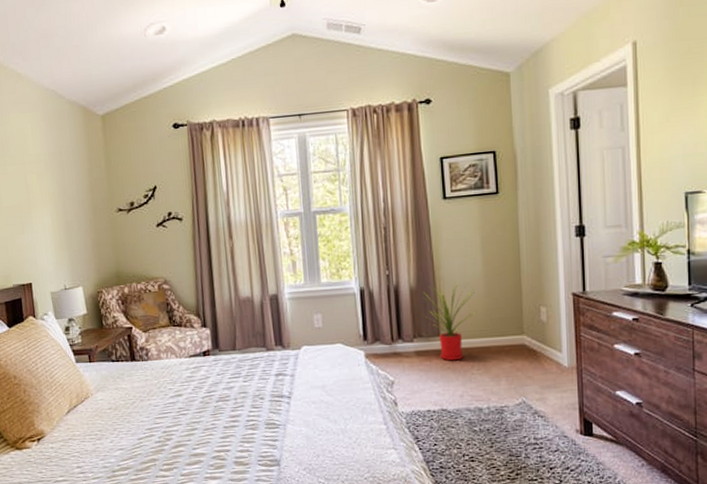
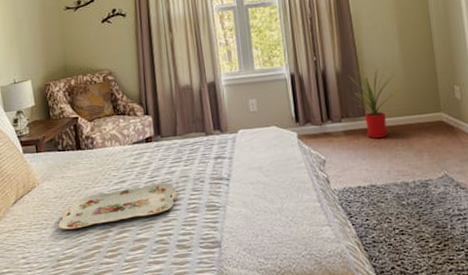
serving tray: none [113,398,235,442] -> present [58,183,177,230]

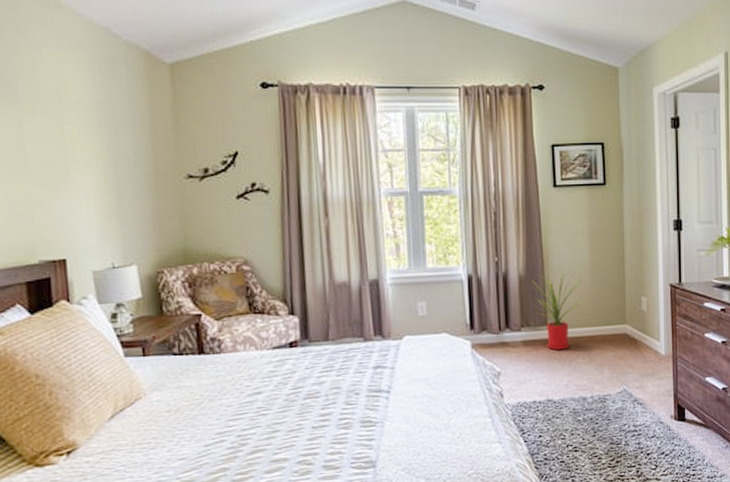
serving tray: present [58,183,177,230] -> none [172,395,326,450]

